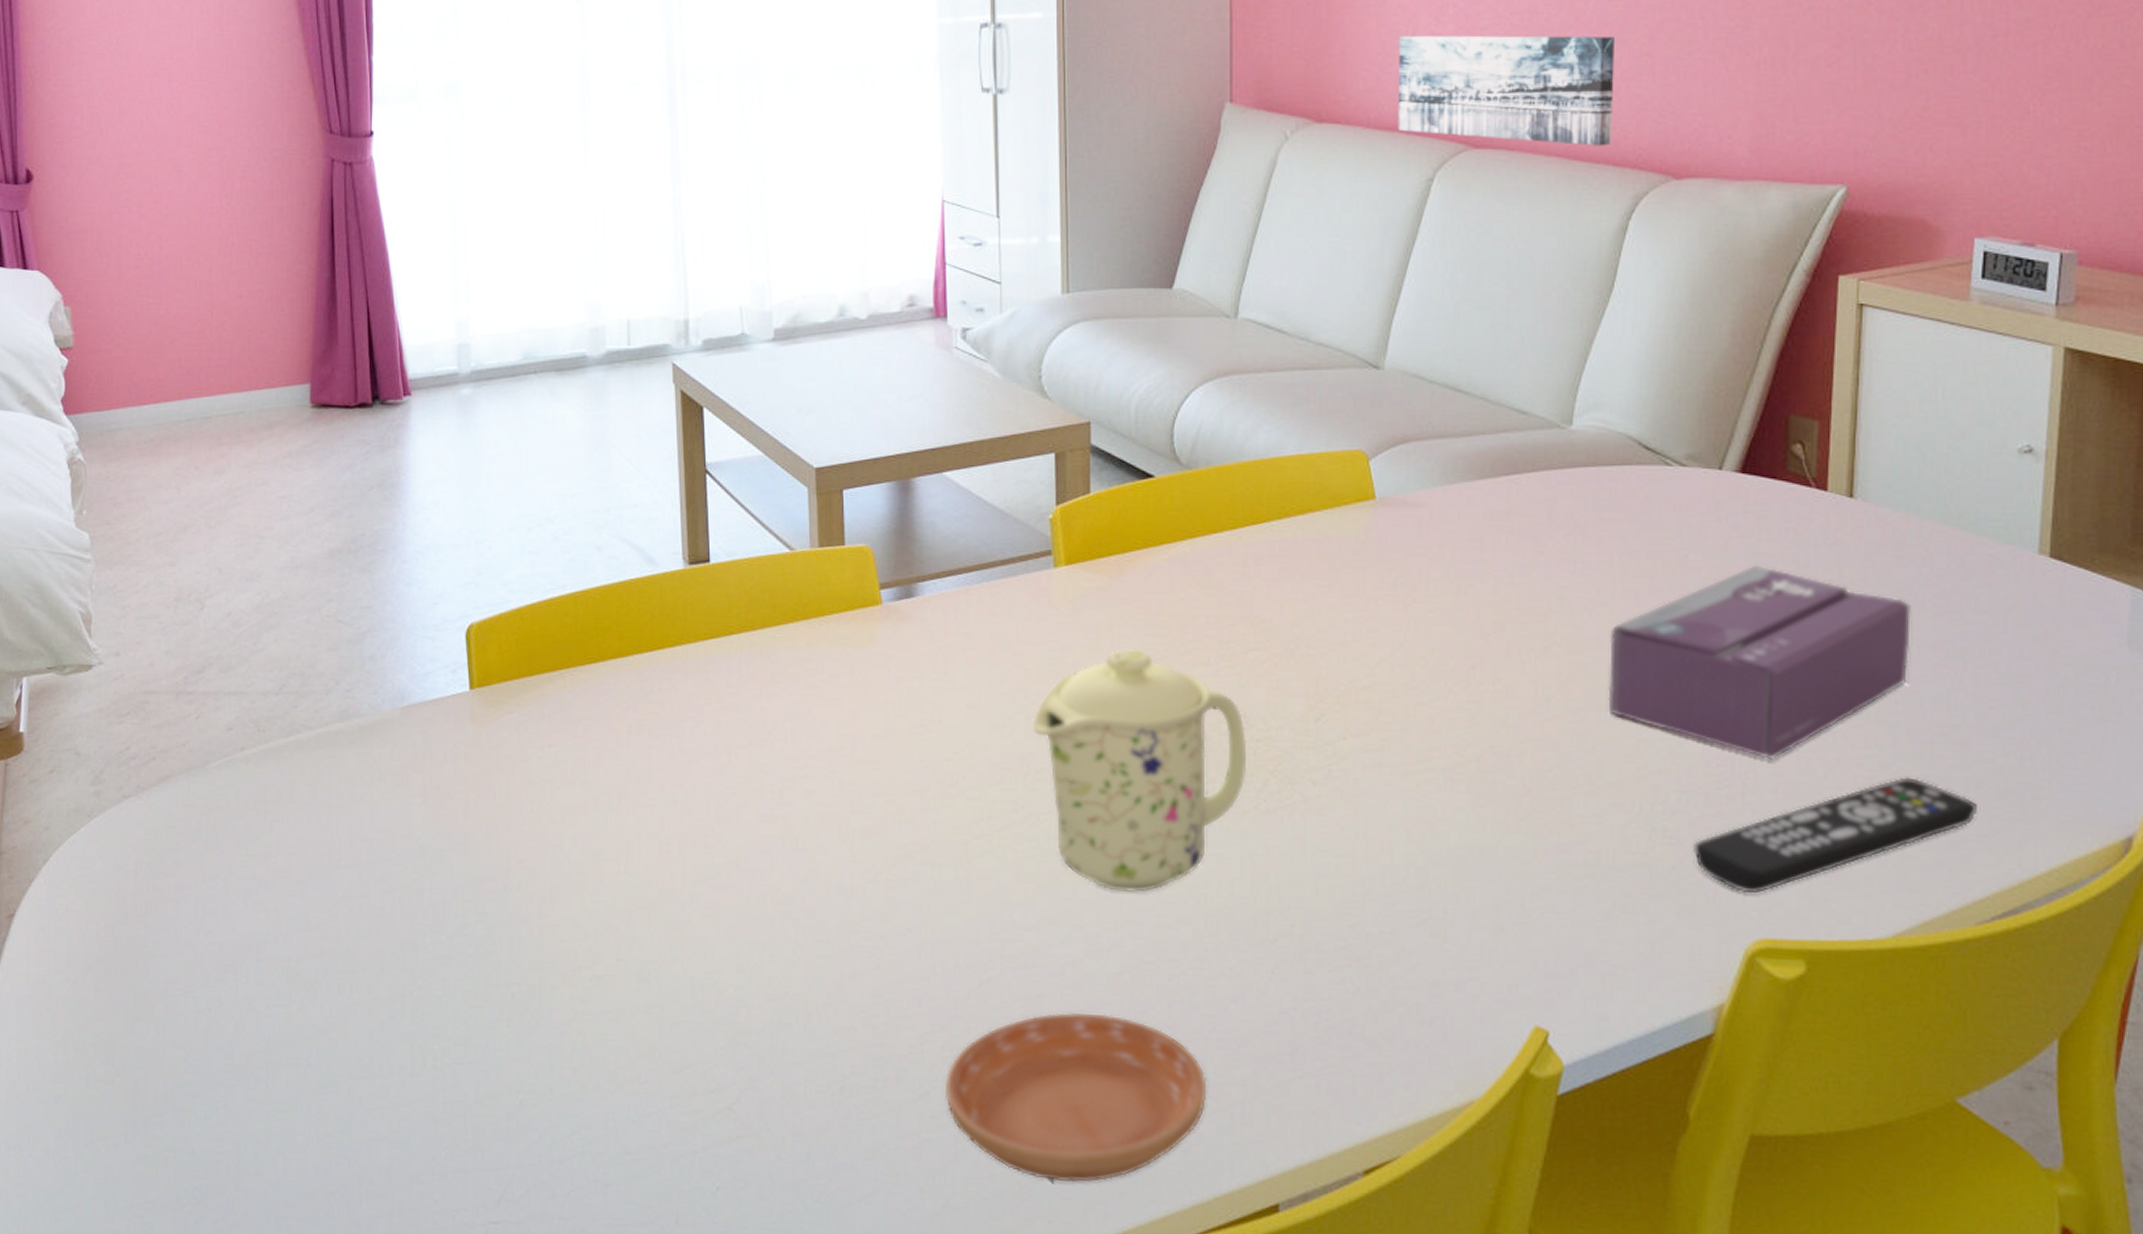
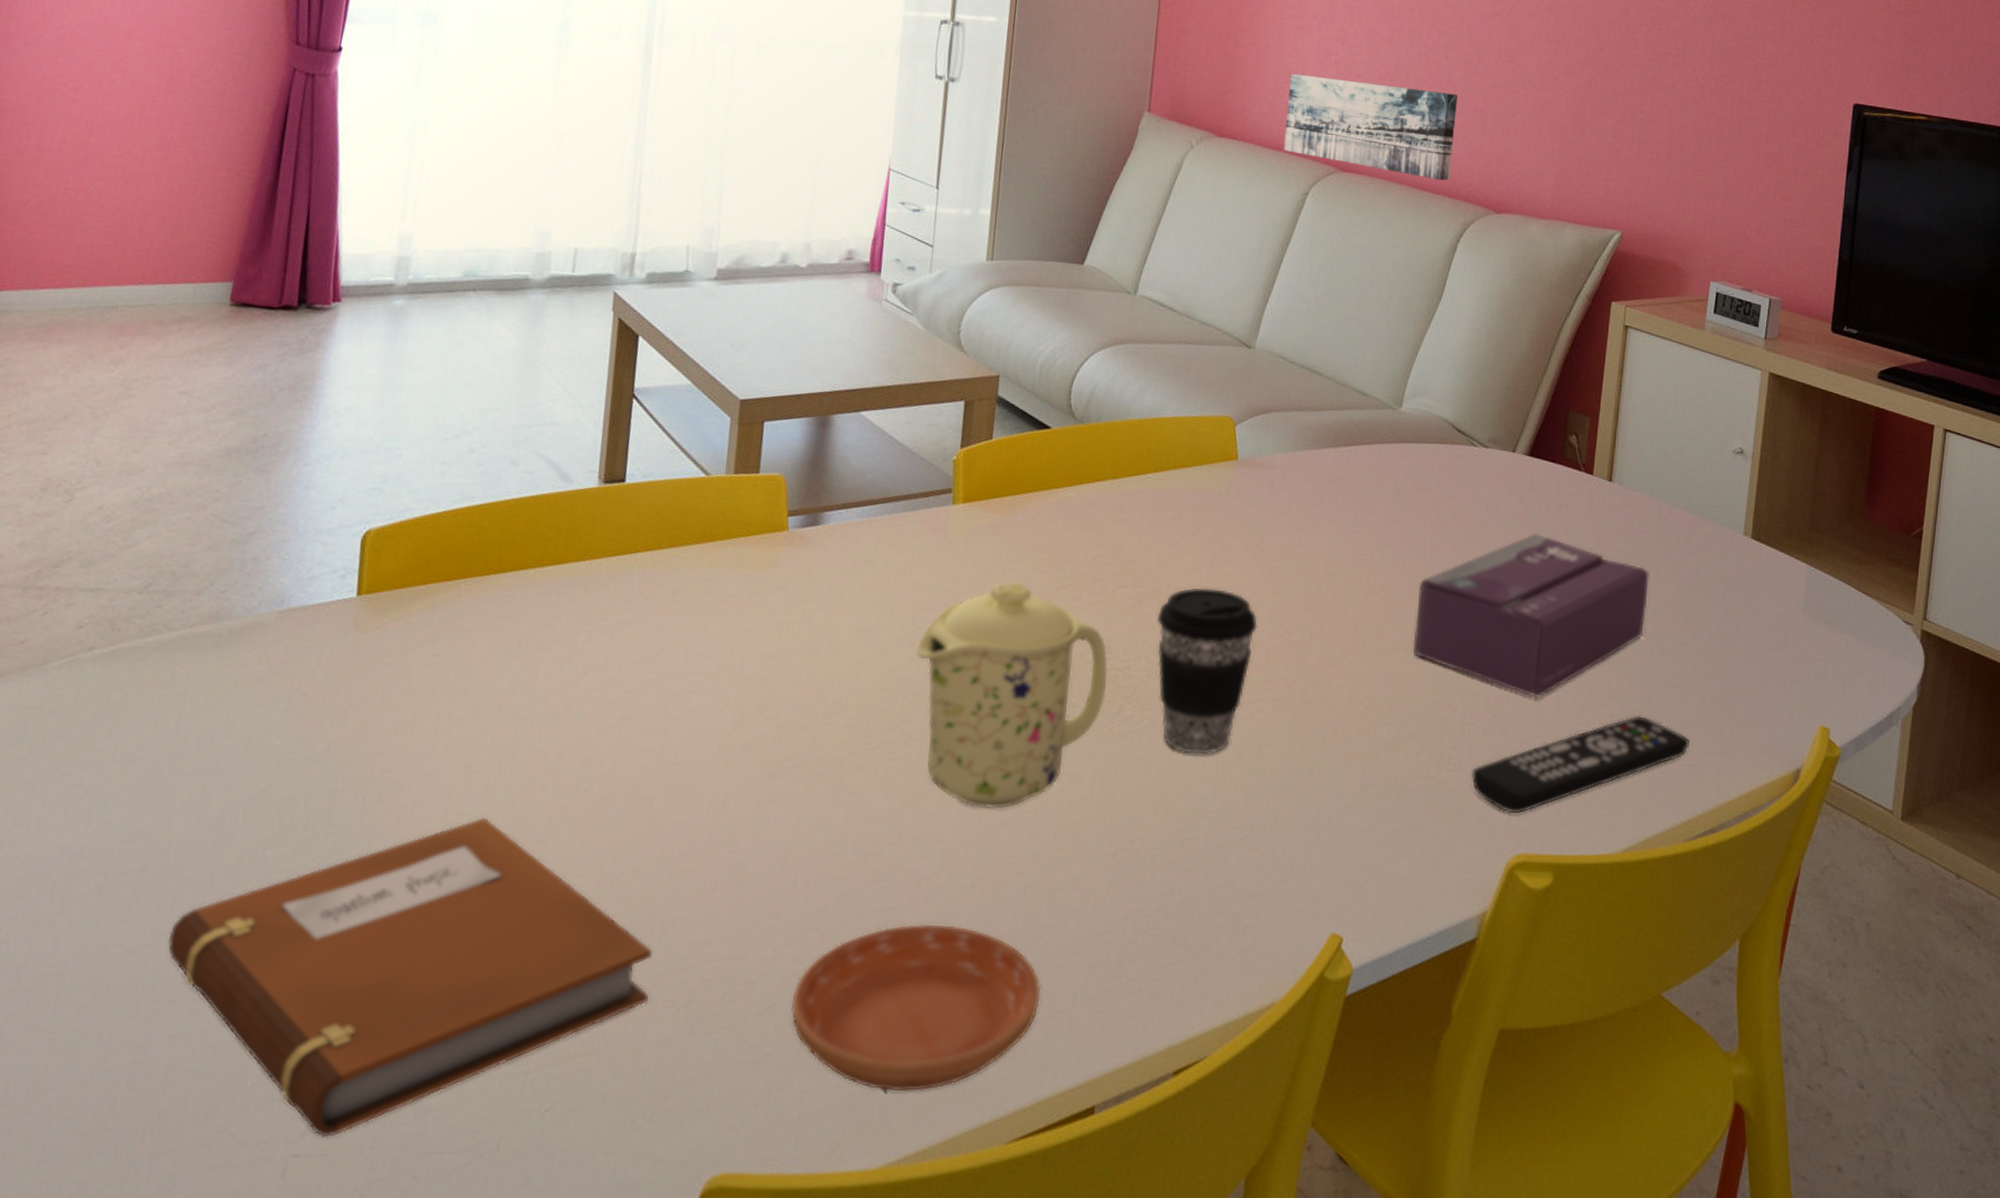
notebook: none [352,904,801,1208] -> present [167,816,653,1138]
coffee cup: none [1297,646,1416,832] -> present [1156,587,1258,755]

